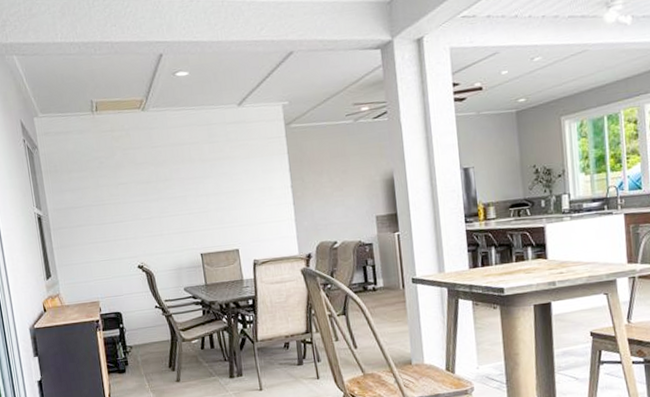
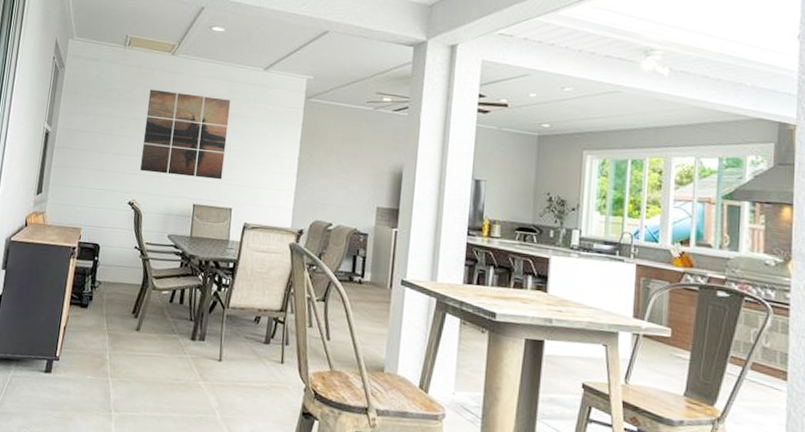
wall art: none [129,144,223,234] -> present [140,89,231,180]

